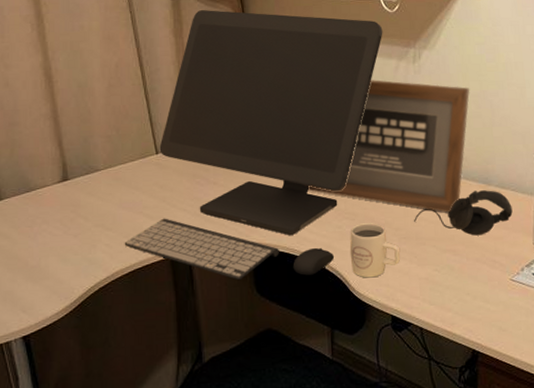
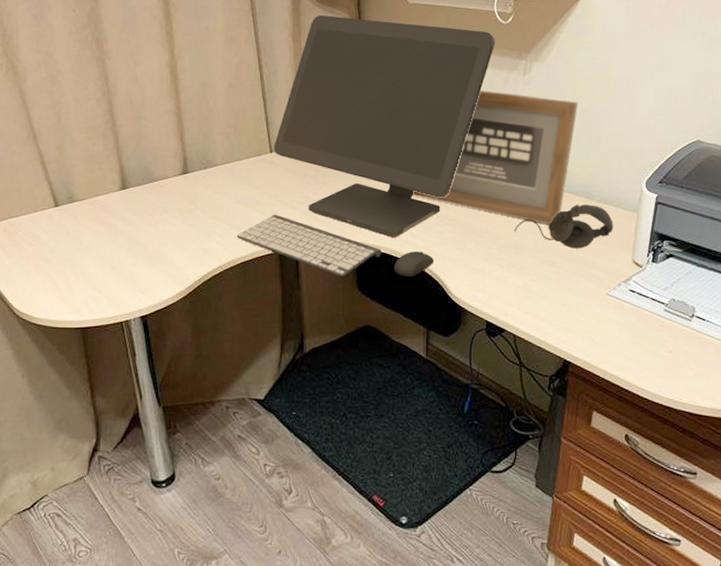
mug: present [349,223,401,278] -> none [449,230,499,283]

